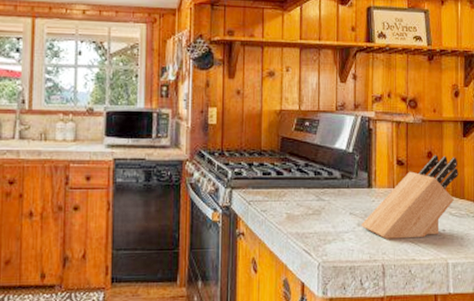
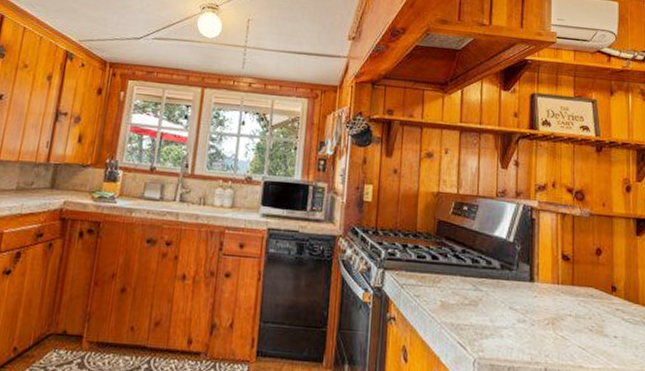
knife block: present [361,155,458,239] -> none [521,253,632,343]

